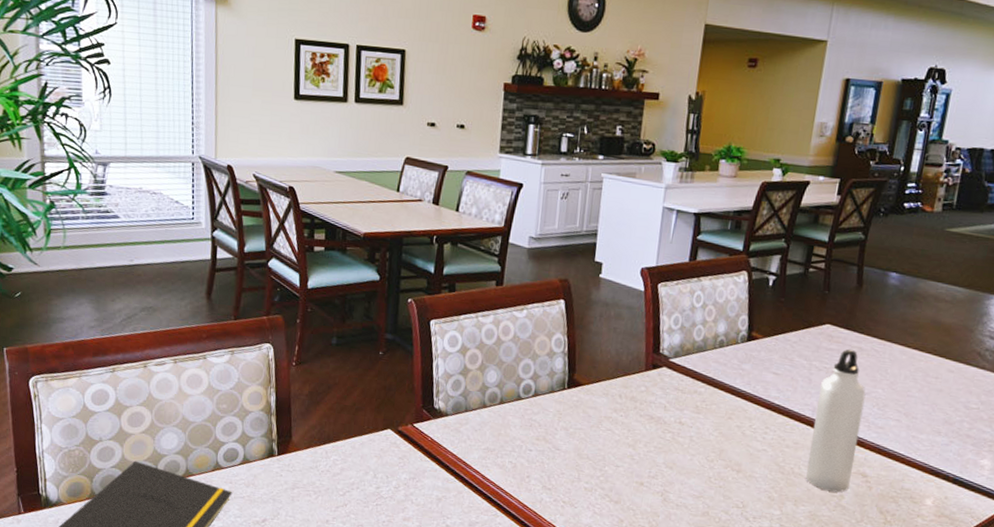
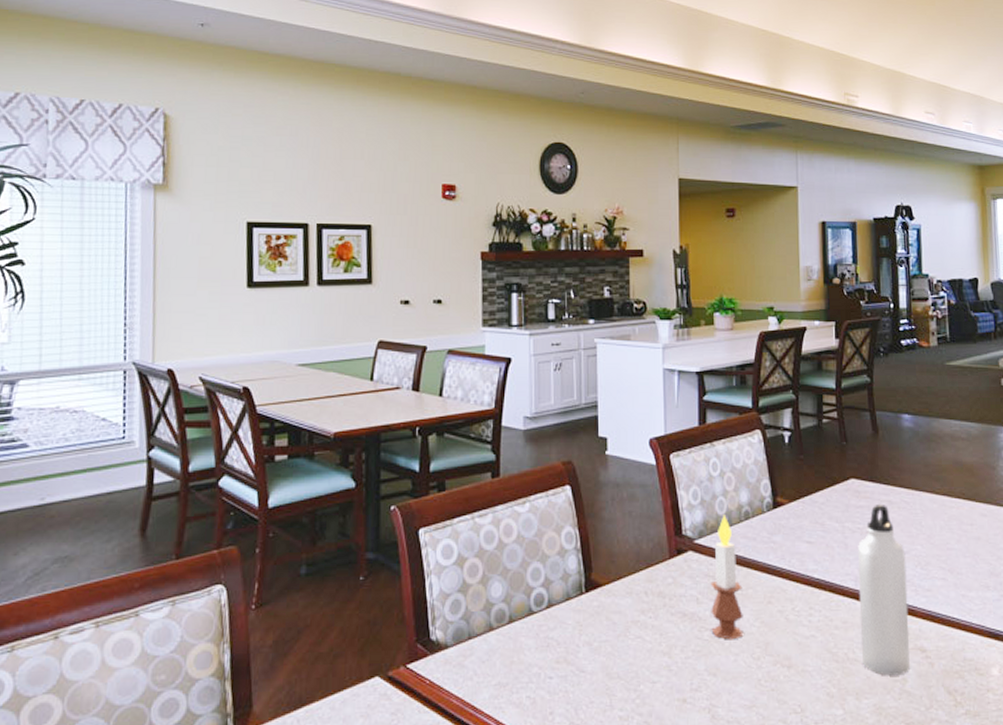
candle: none [673,341,707,444] -> present [710,515,744,640]

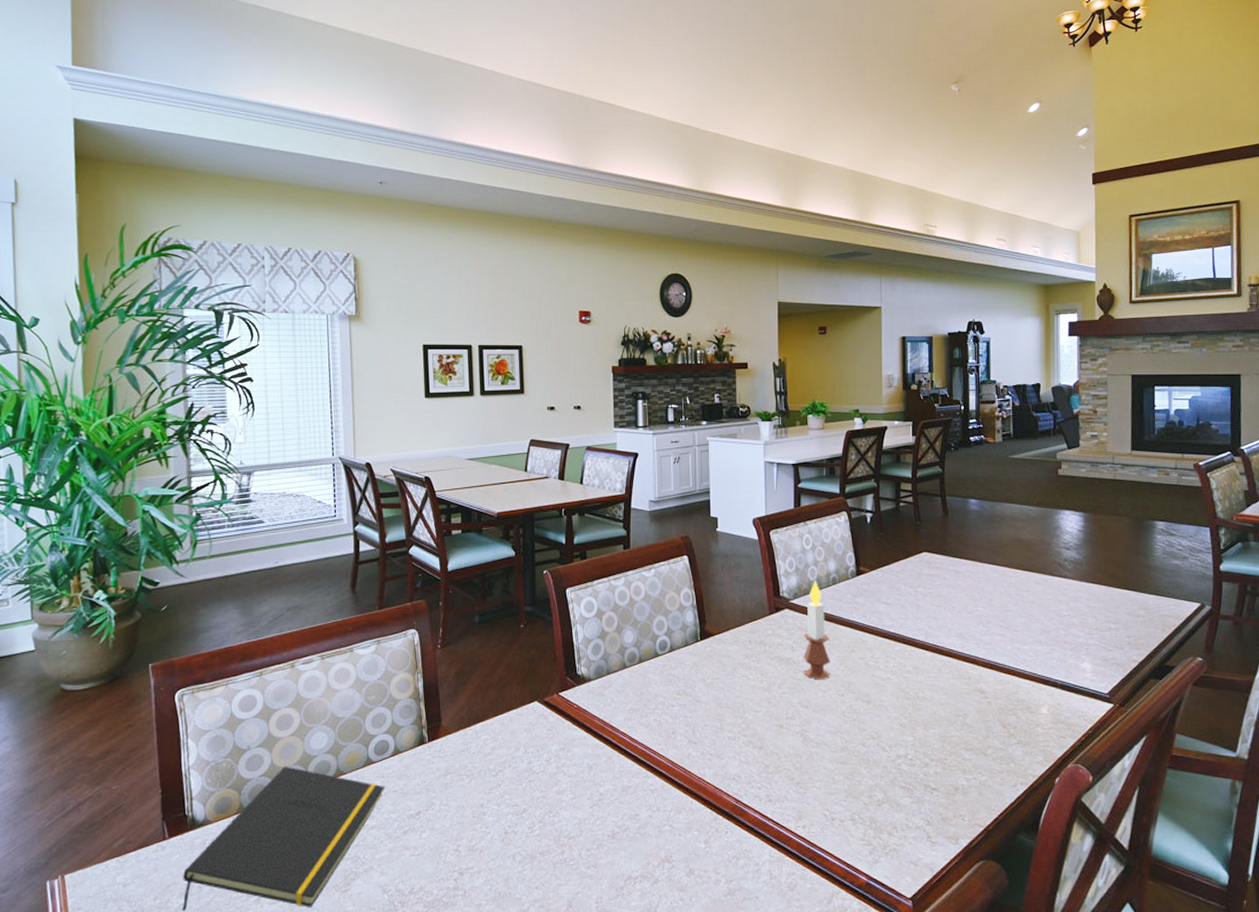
water bottle: present [858,503,910,676] -> none [928,572,971,712]

